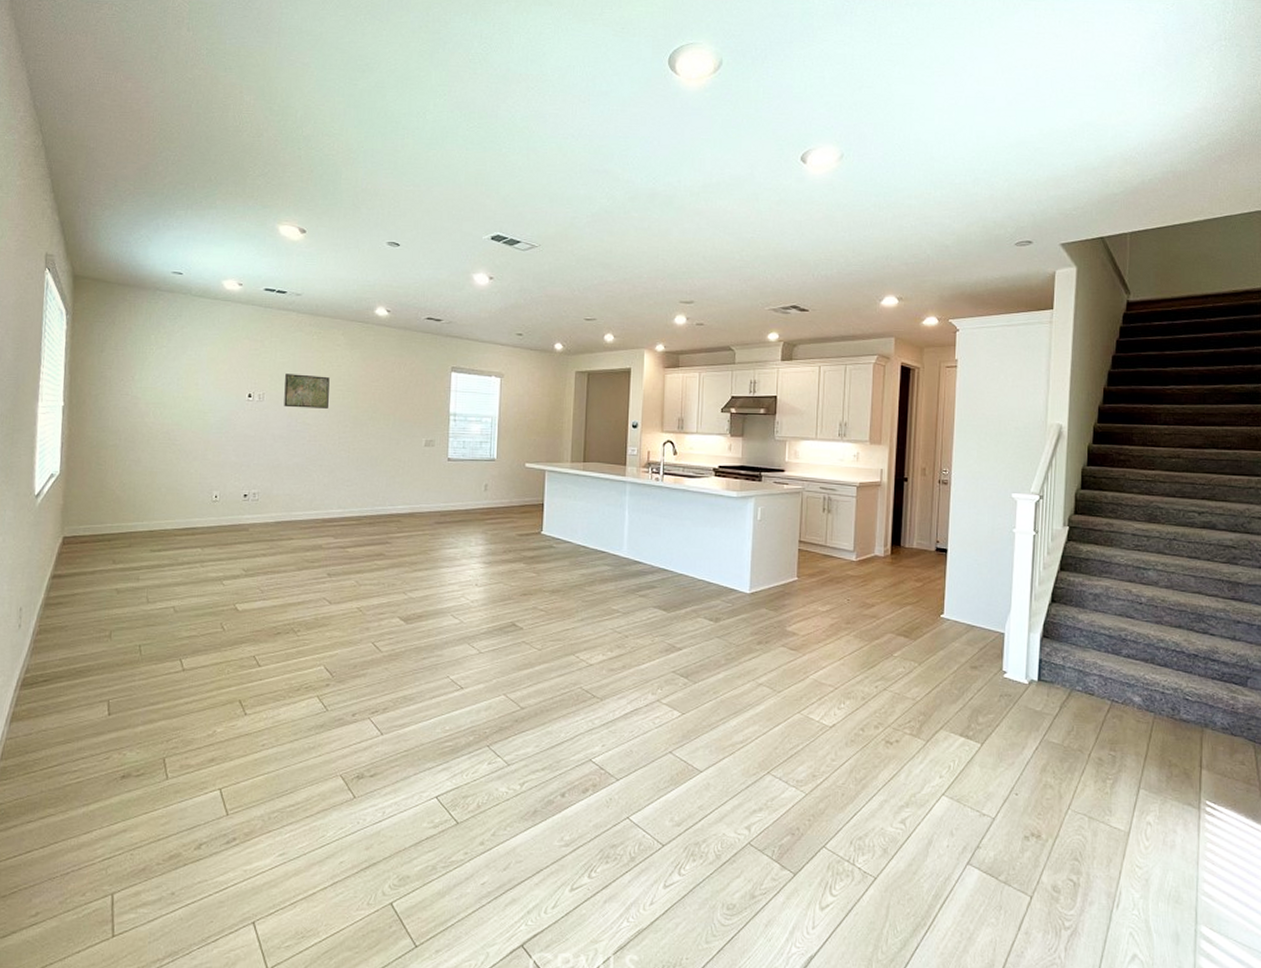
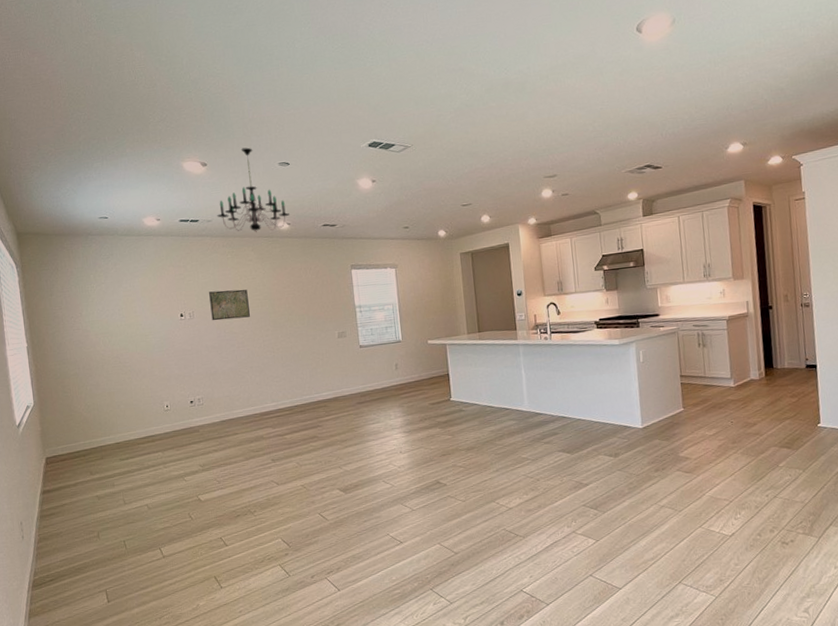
chandelier: none [308,219,391,317] -> present [217,147,289,232]

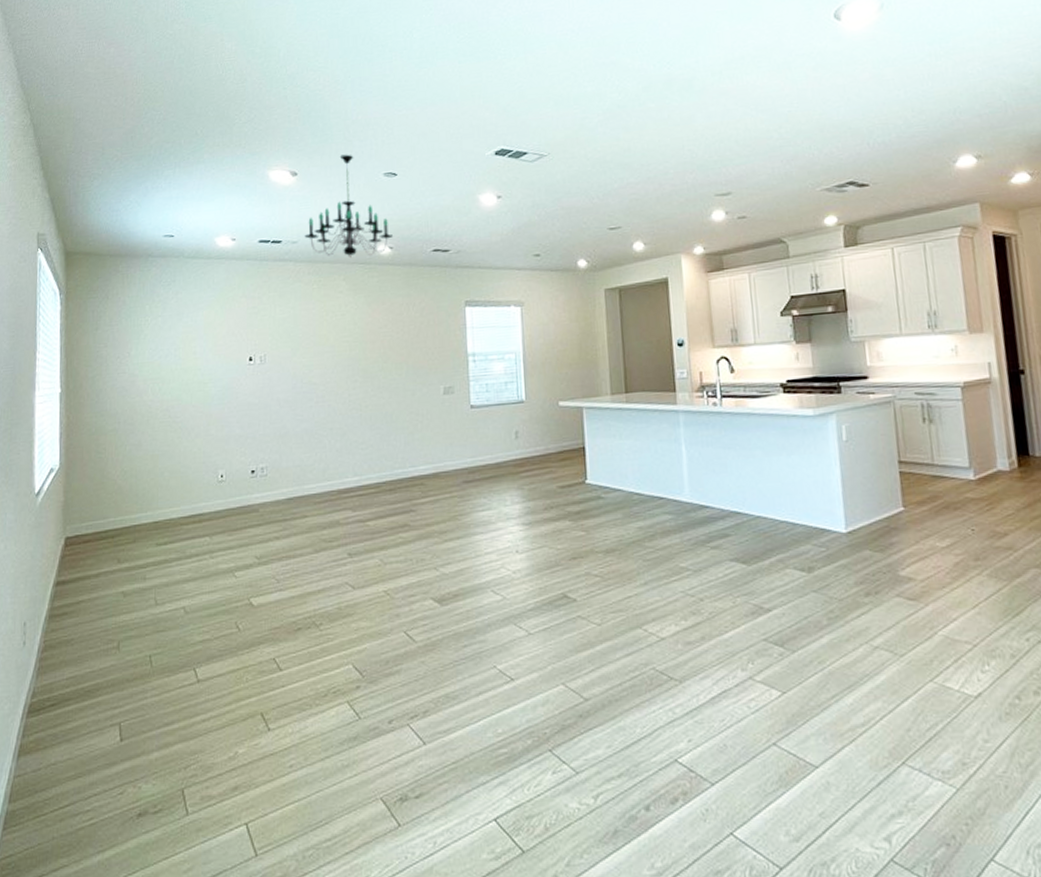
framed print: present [209,289,250,321] -> none [287,328,335,368]

